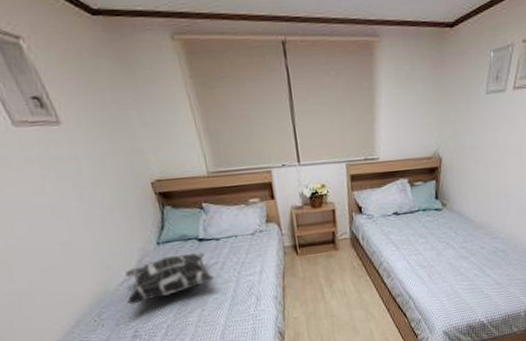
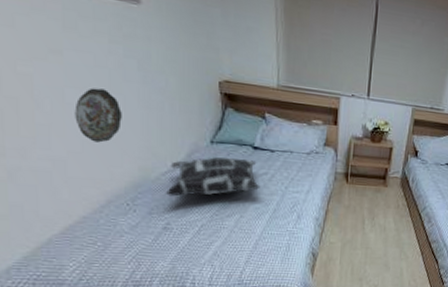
decorative plate: none [25,215,71,268] -> present [74,87,122,143]

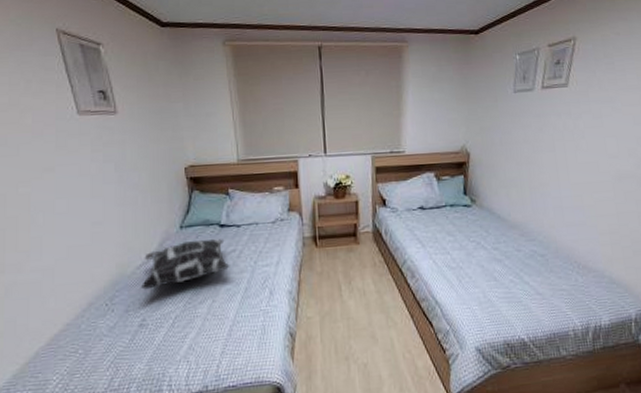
decorative plate: present [74,87,122,143] -> none [62,194,102,246]

